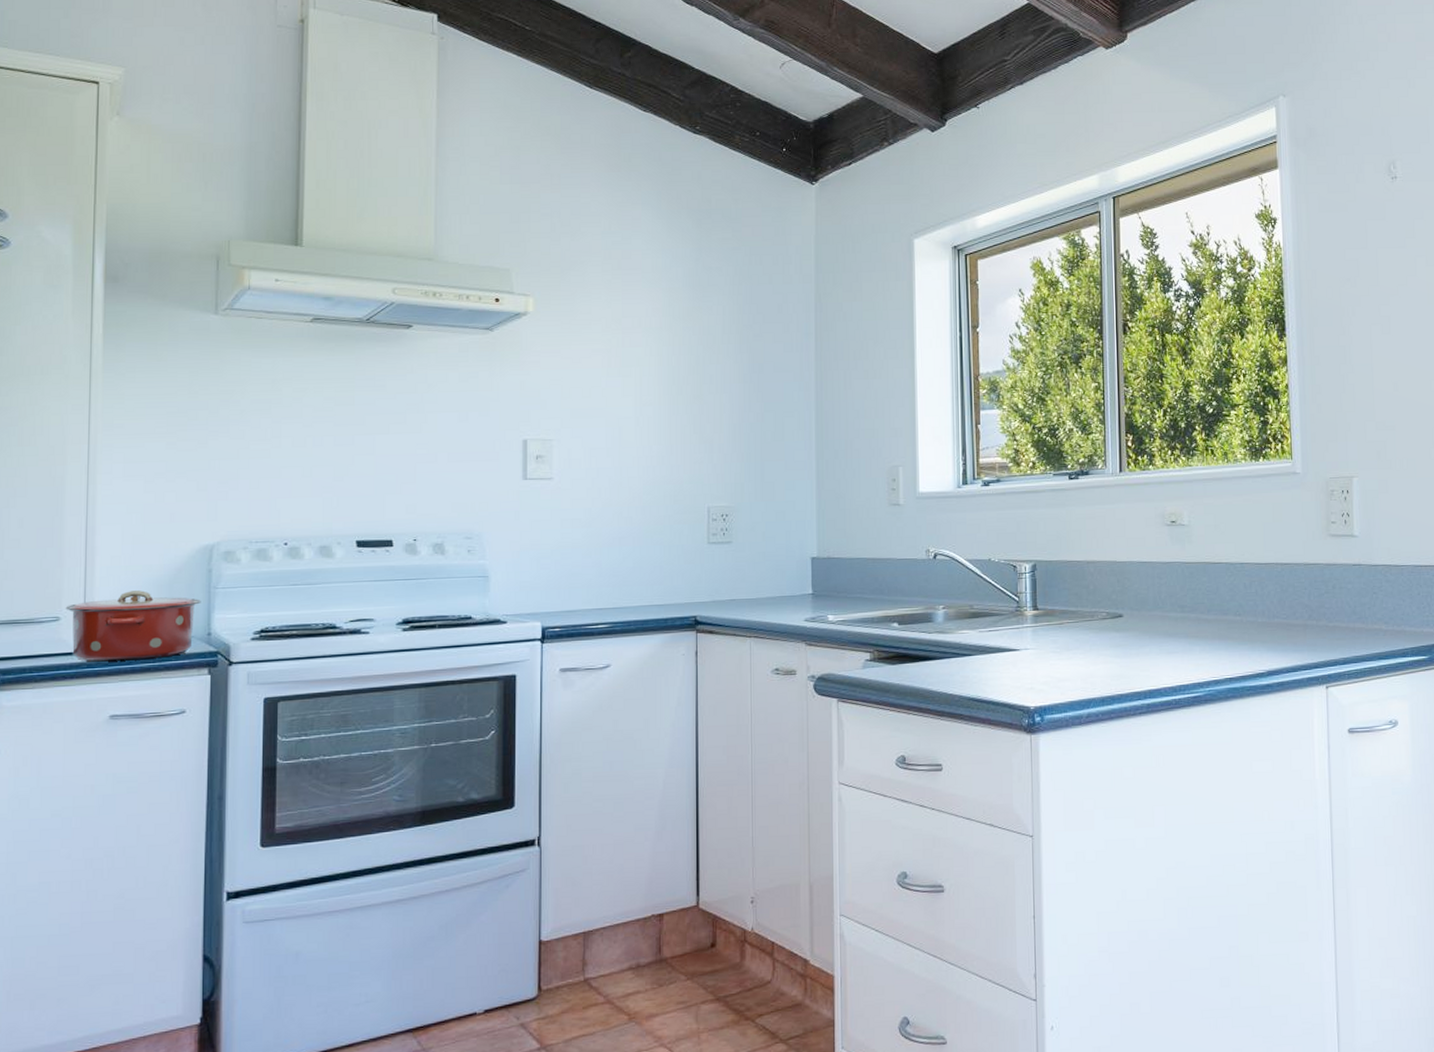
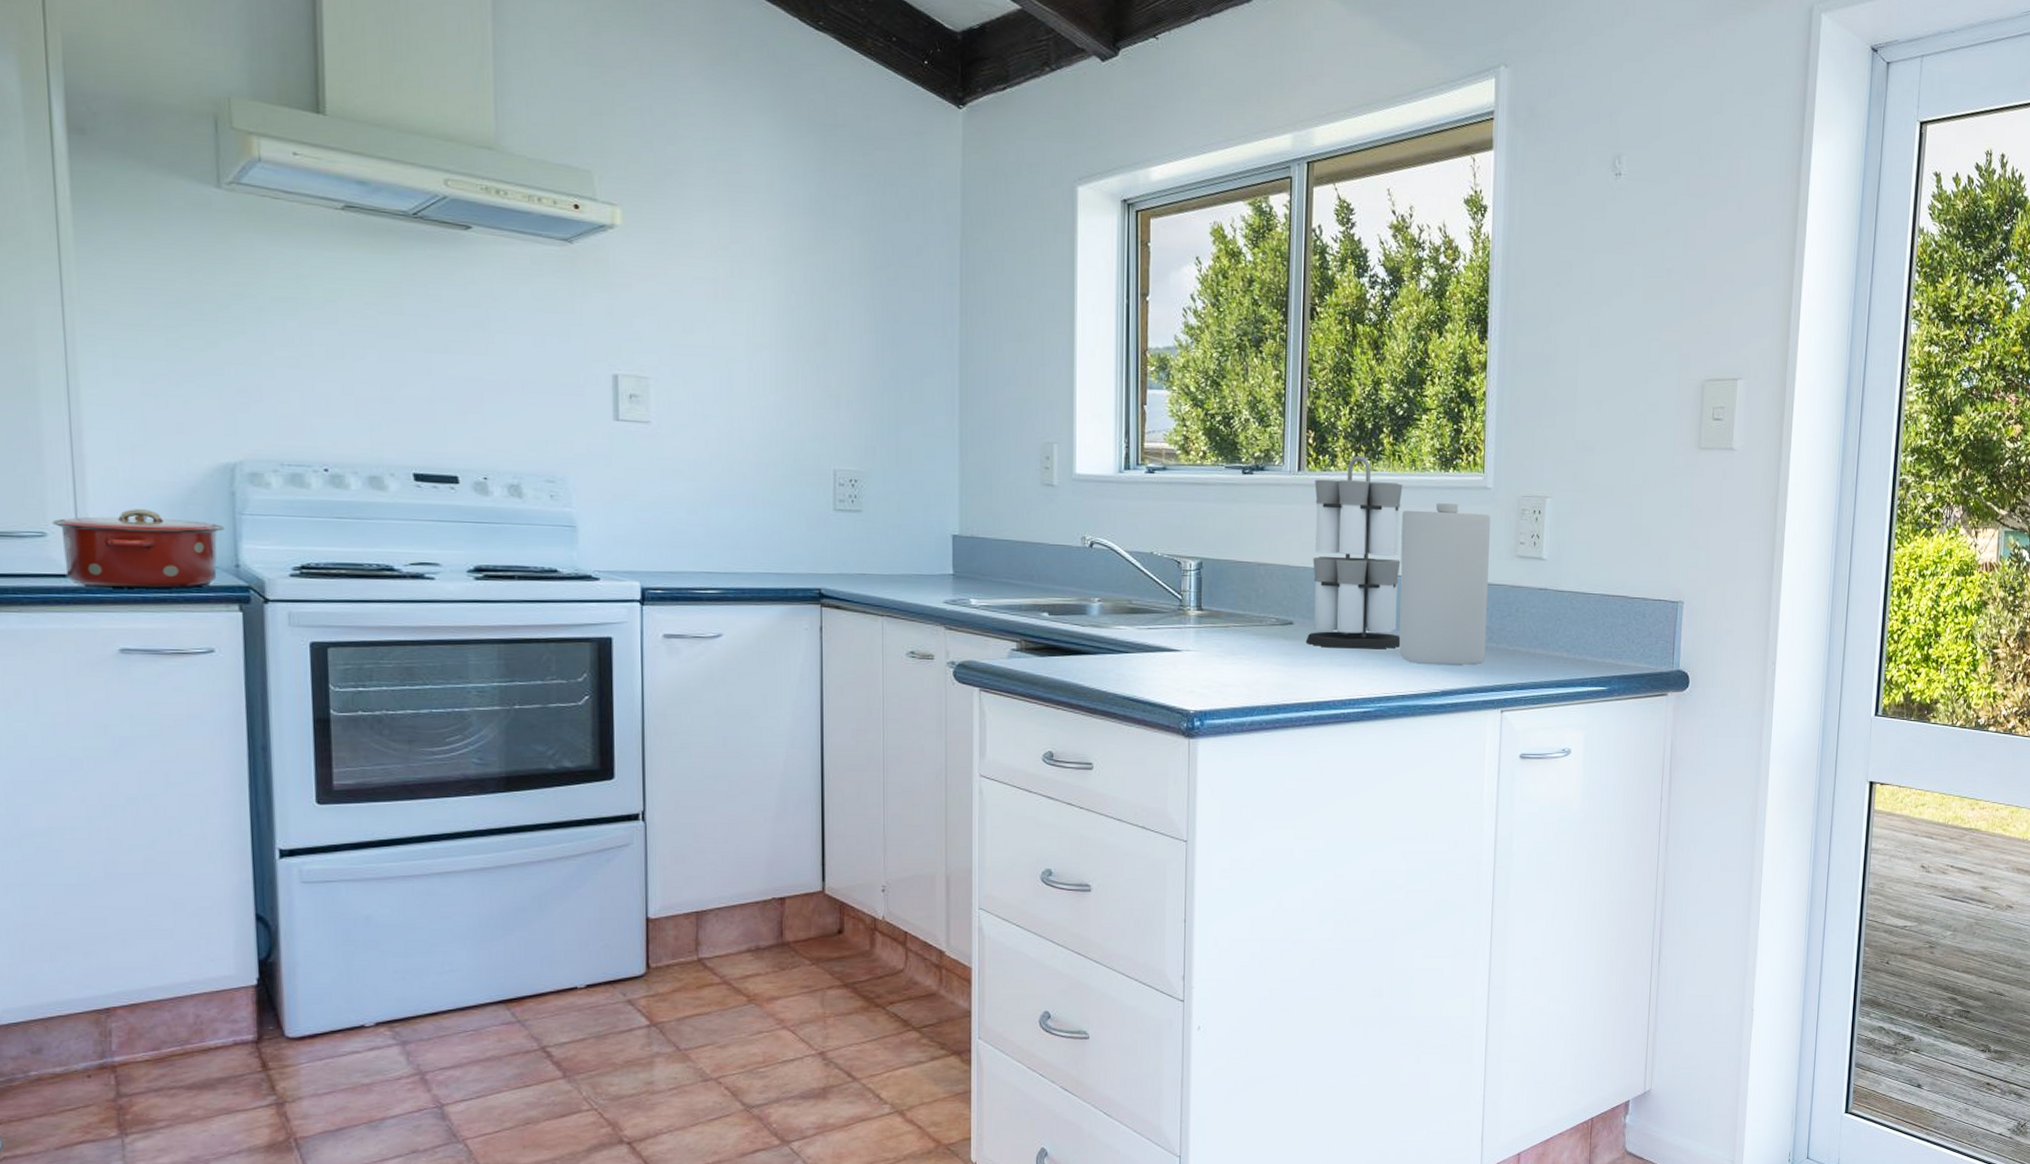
spice rack: none [1135,454,1225,637] -> present [1305,456,1403,649]
paper towel holder: none [1218,490,1307,646] -> present [1398,502,1490,666]

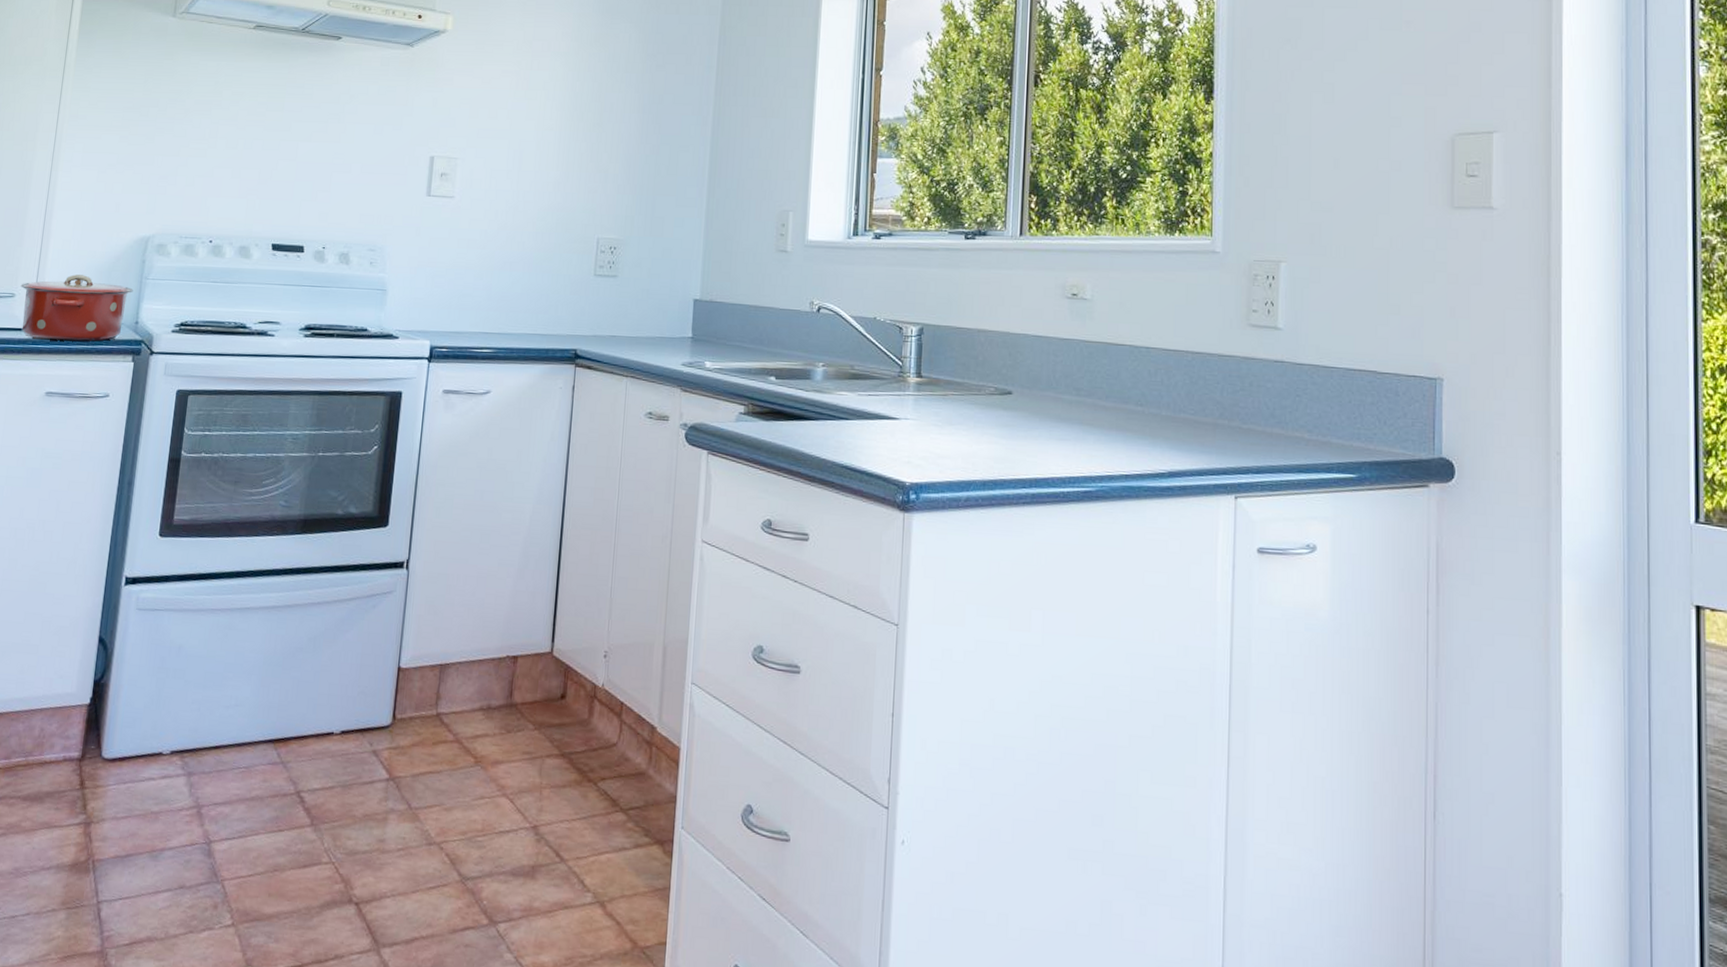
spice rack: present [1305,456,1403,649] -> none [1024,220,1127,423]
paper towel holder: present [1398,502,1490,666] -> none [1122,267,1219,444]

